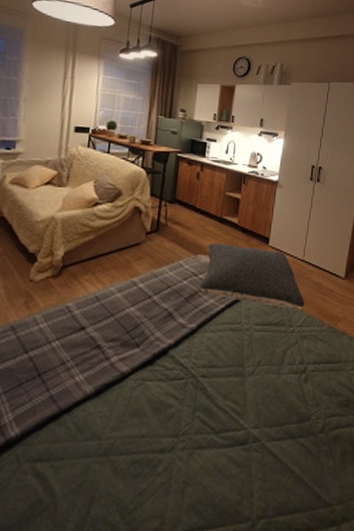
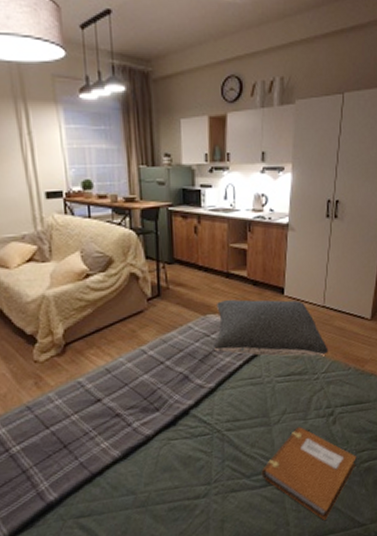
notebook: none [230,381,326,495] -> present [261,427,357,521]

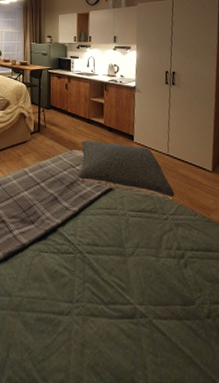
notebook: present [261,427,357,521] -> none [118,263,212,374]

